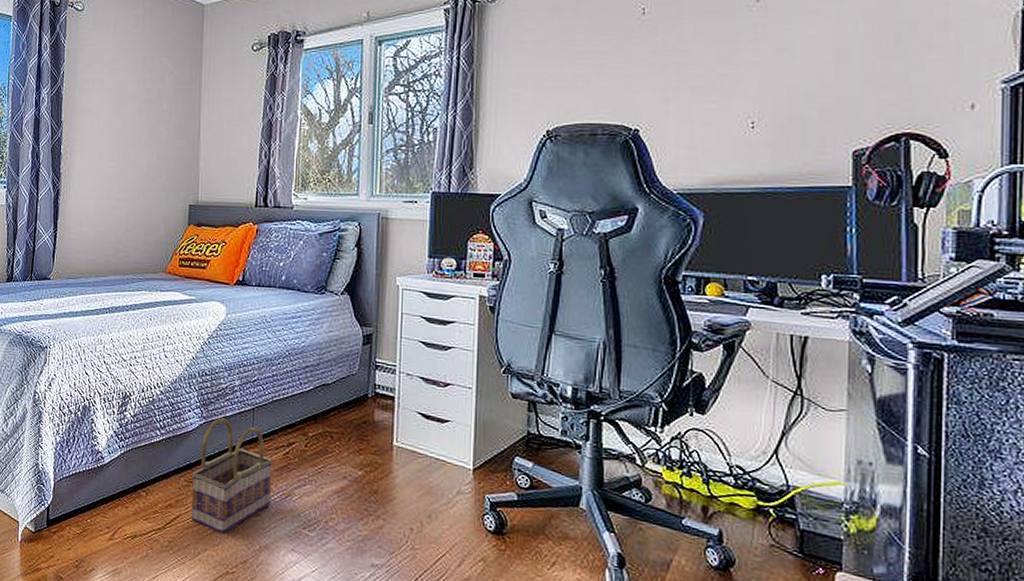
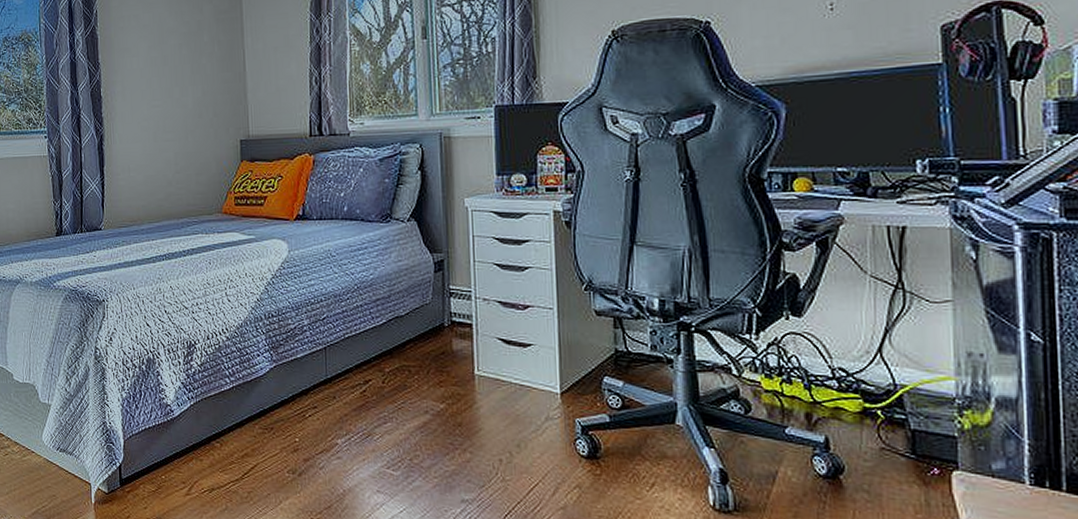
basket: present [191,417,273,533] -> none [265,360,351,480]

